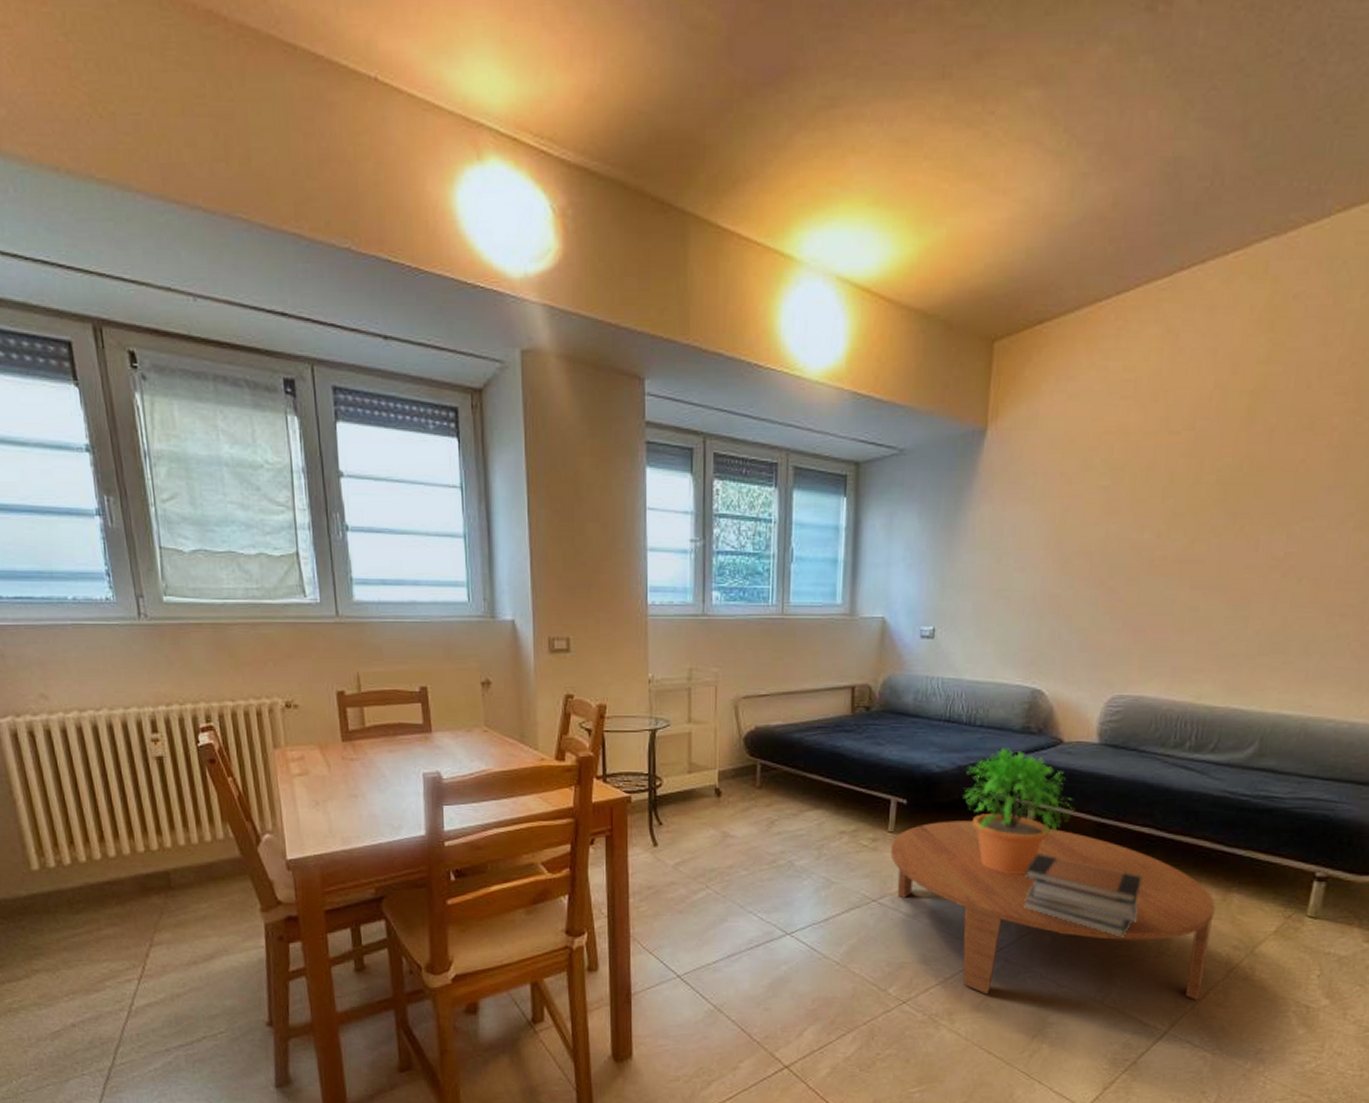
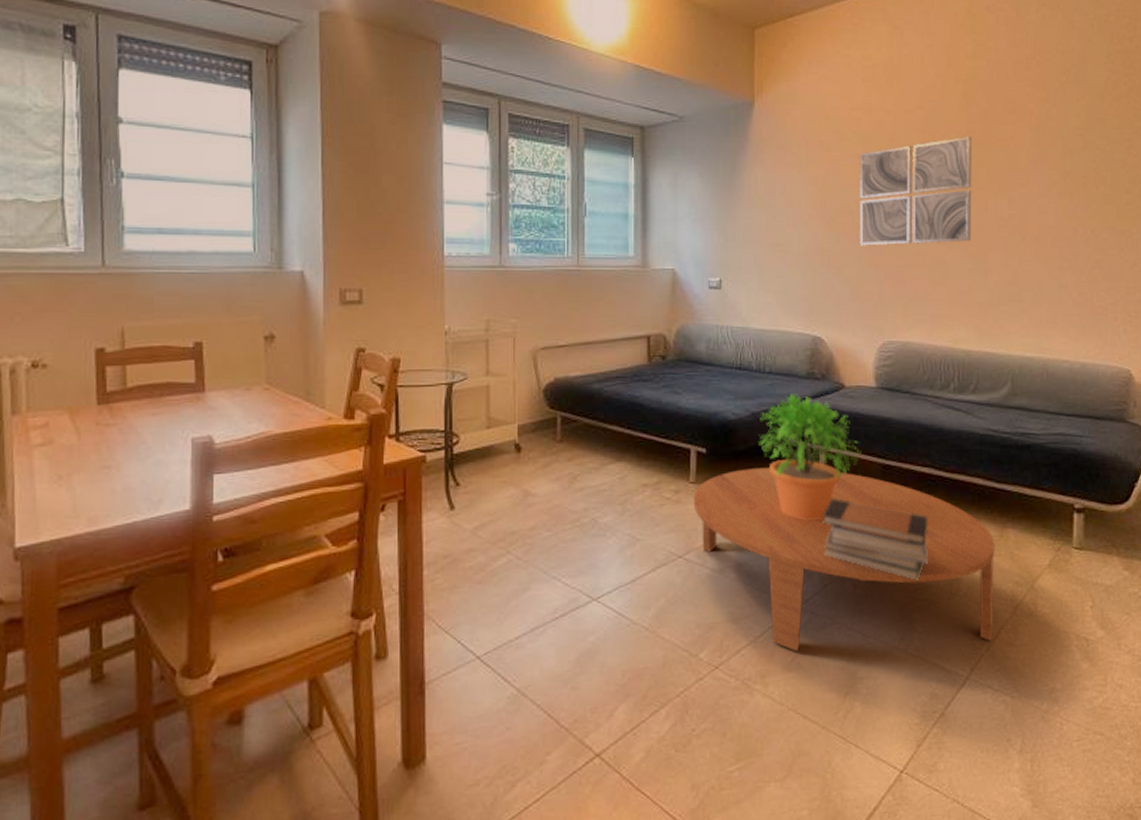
wall art: none [1095,460,1251,591] -> present [859,136,972,246]

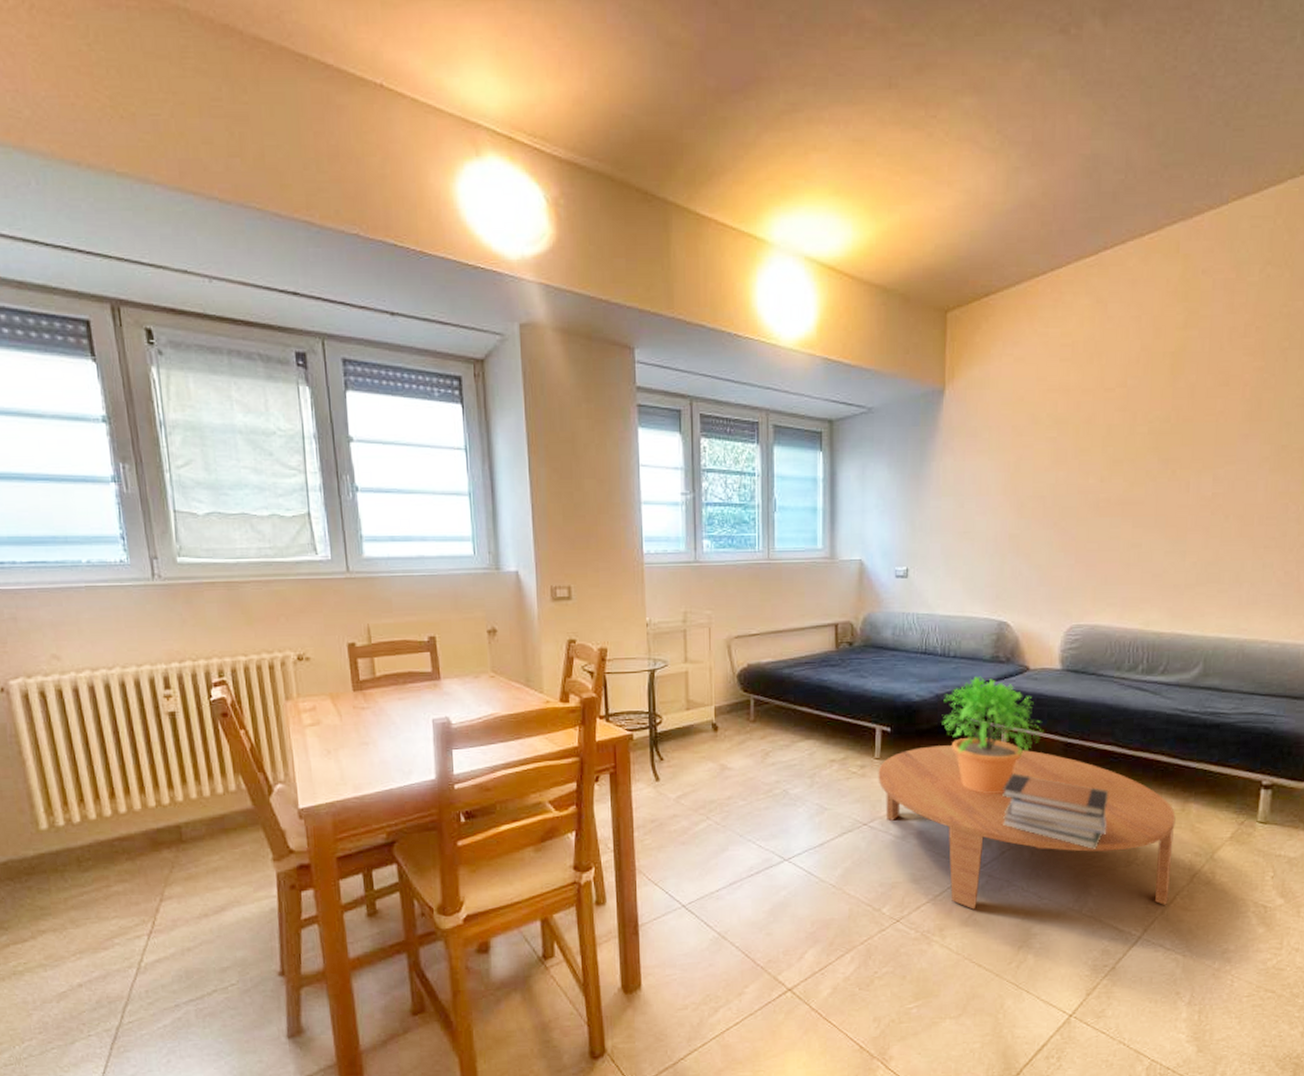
wall art: present [859,136,972,246] -> none [1049,413,1177,531]

